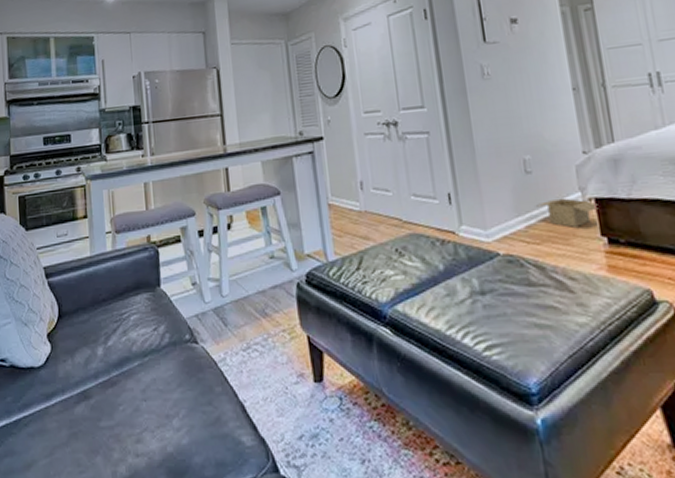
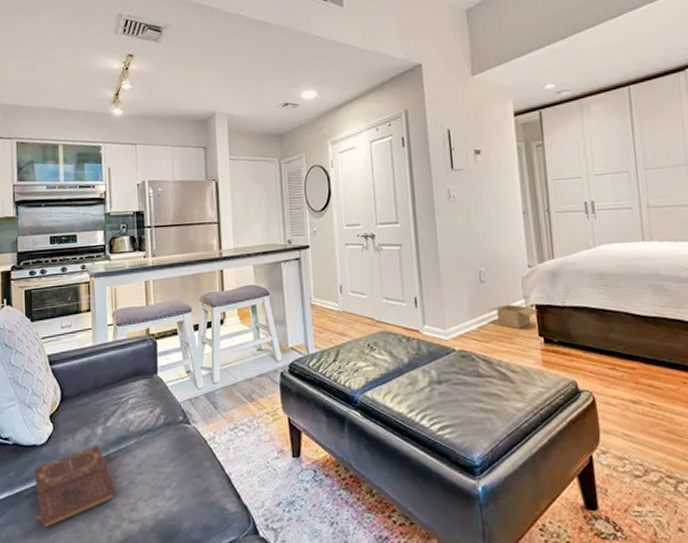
book: none [31,366,121,461] -> present [33,444,117,528]

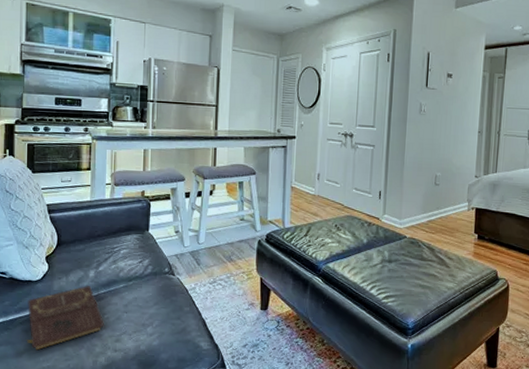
cardboard box: present [488,304,538,329] -> none [438,205,477,225]

